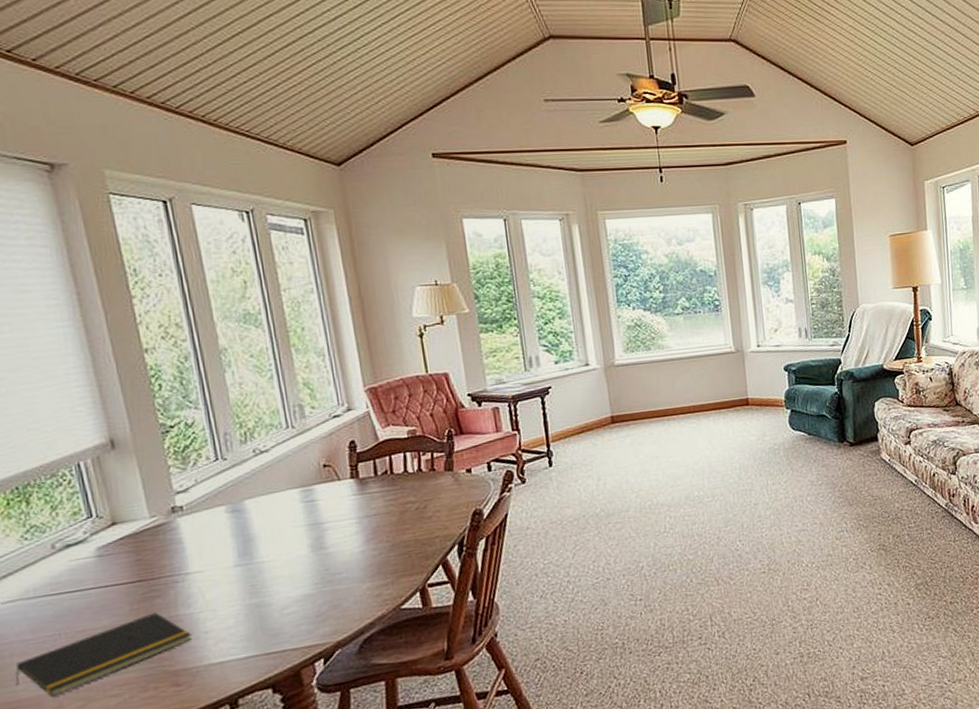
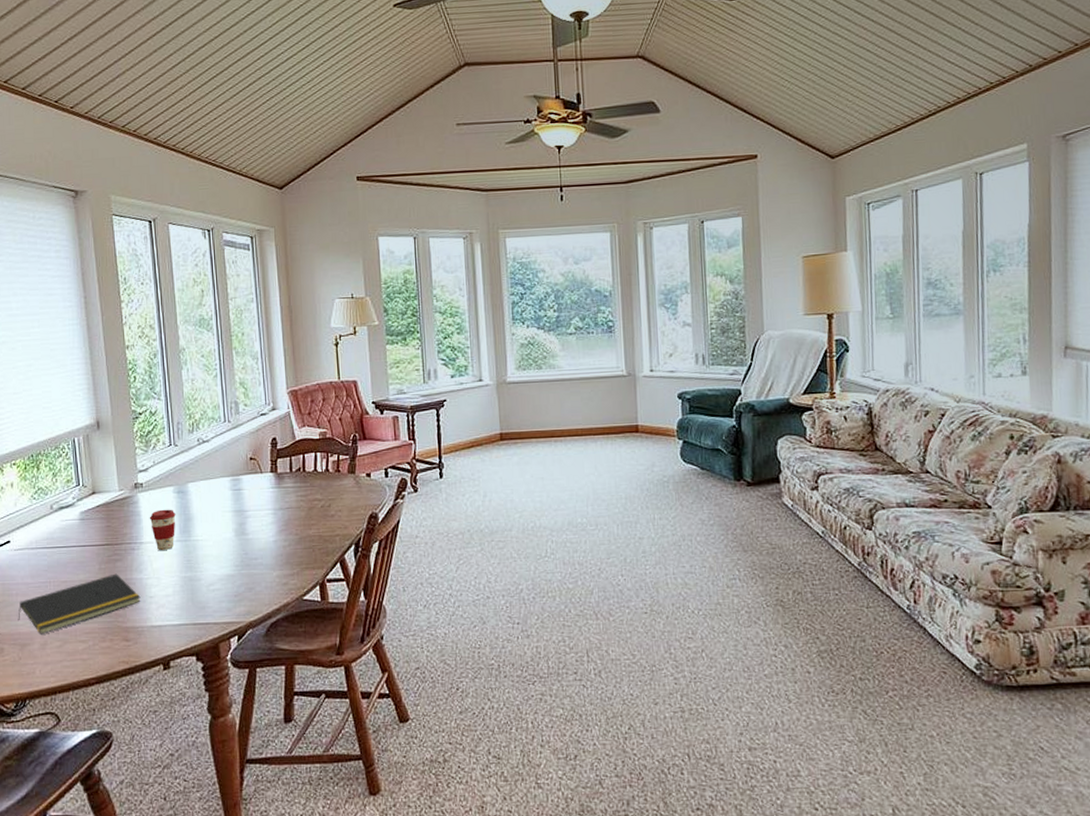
coffee cup: none [195,531,233,580] -> present [149,509,176,551]

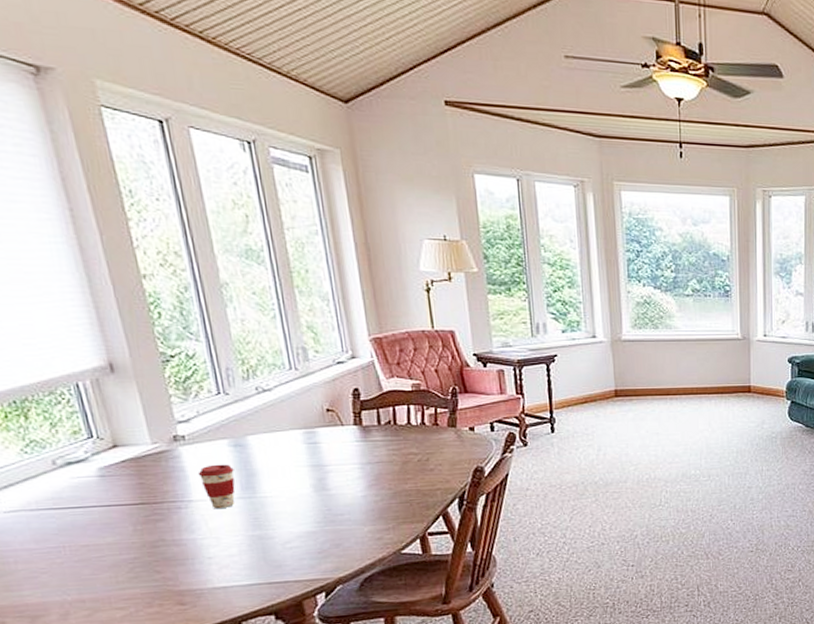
notepad: present [18,573,141,635] -> none [21,534,196,604]

